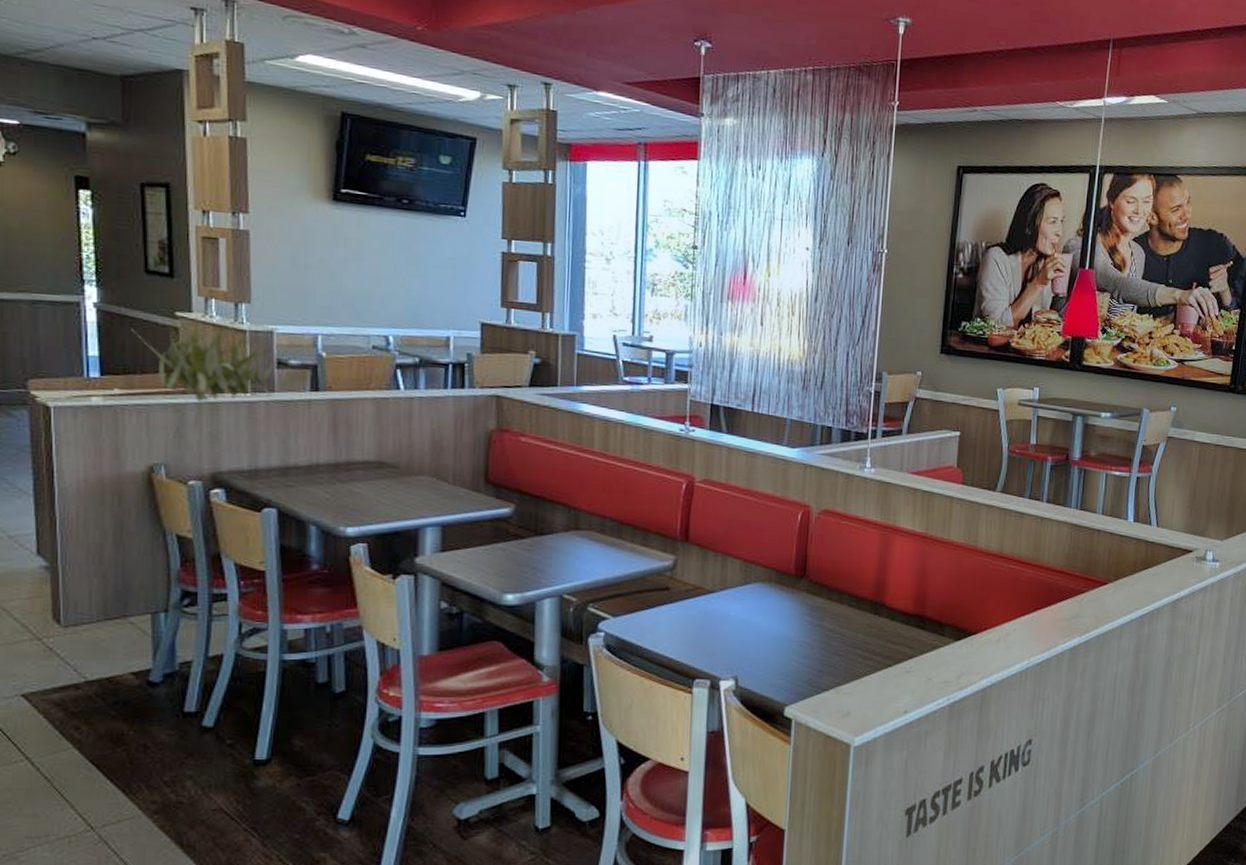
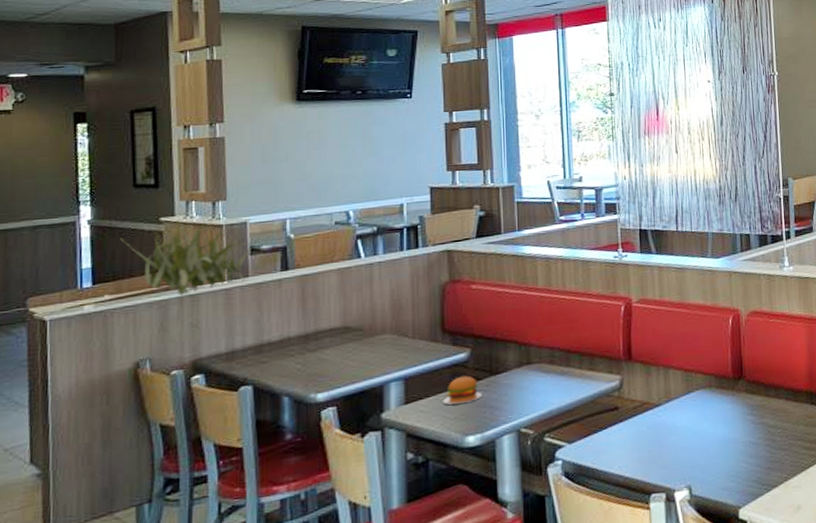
burger: none [482,531,525,560] -> present [442,375,482,405]

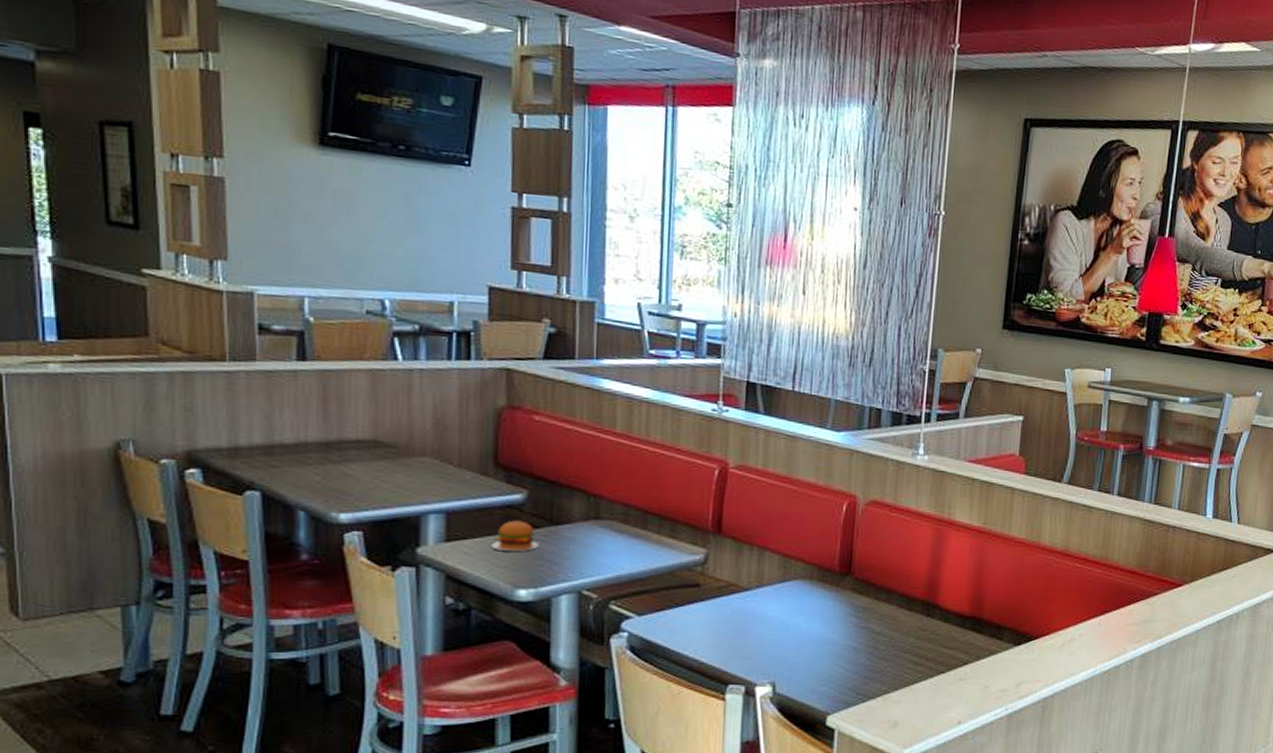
decorative plant: present [120,213,262,295] -> none [91,271,273,370]

